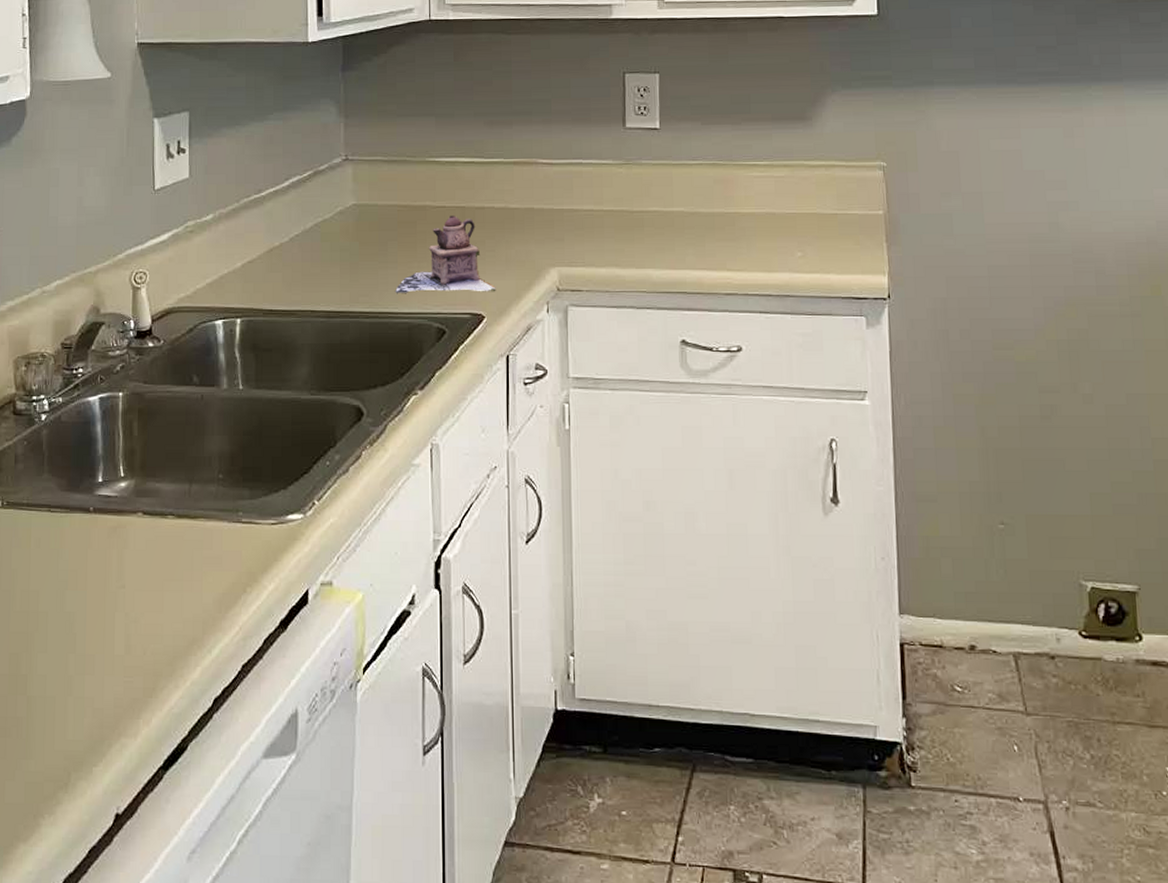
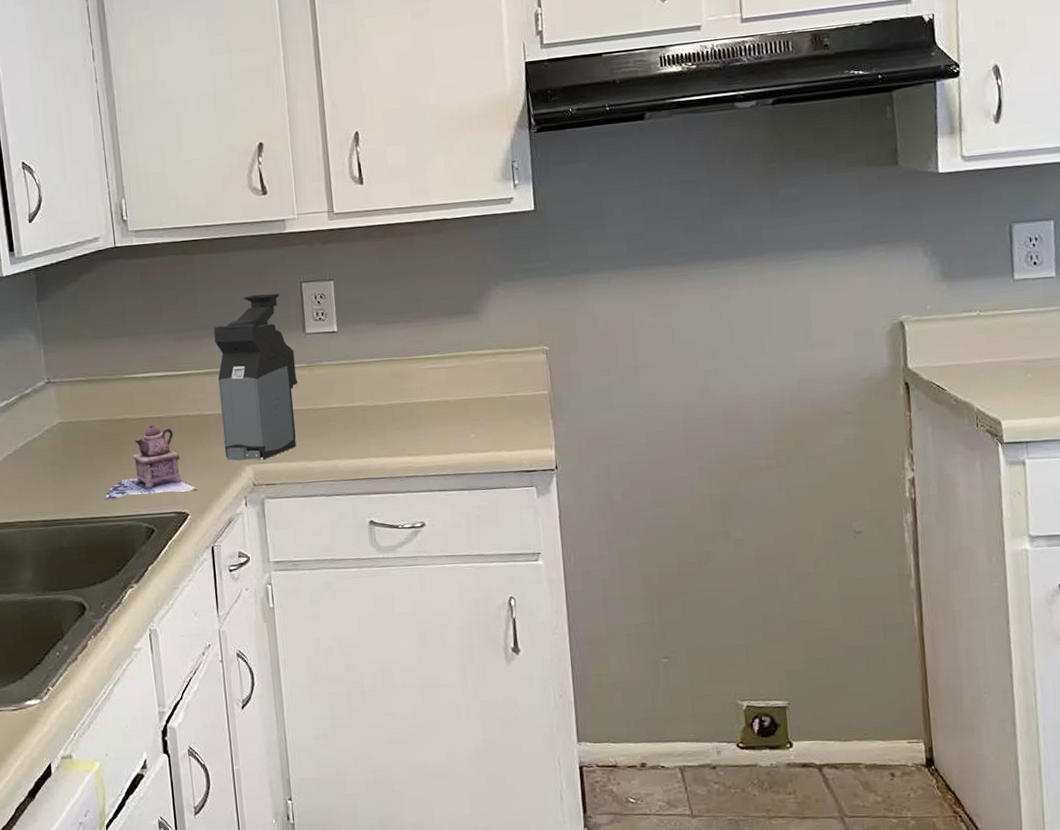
coffee maker: none [527,82,614,263] -> present [213,293,298,461]

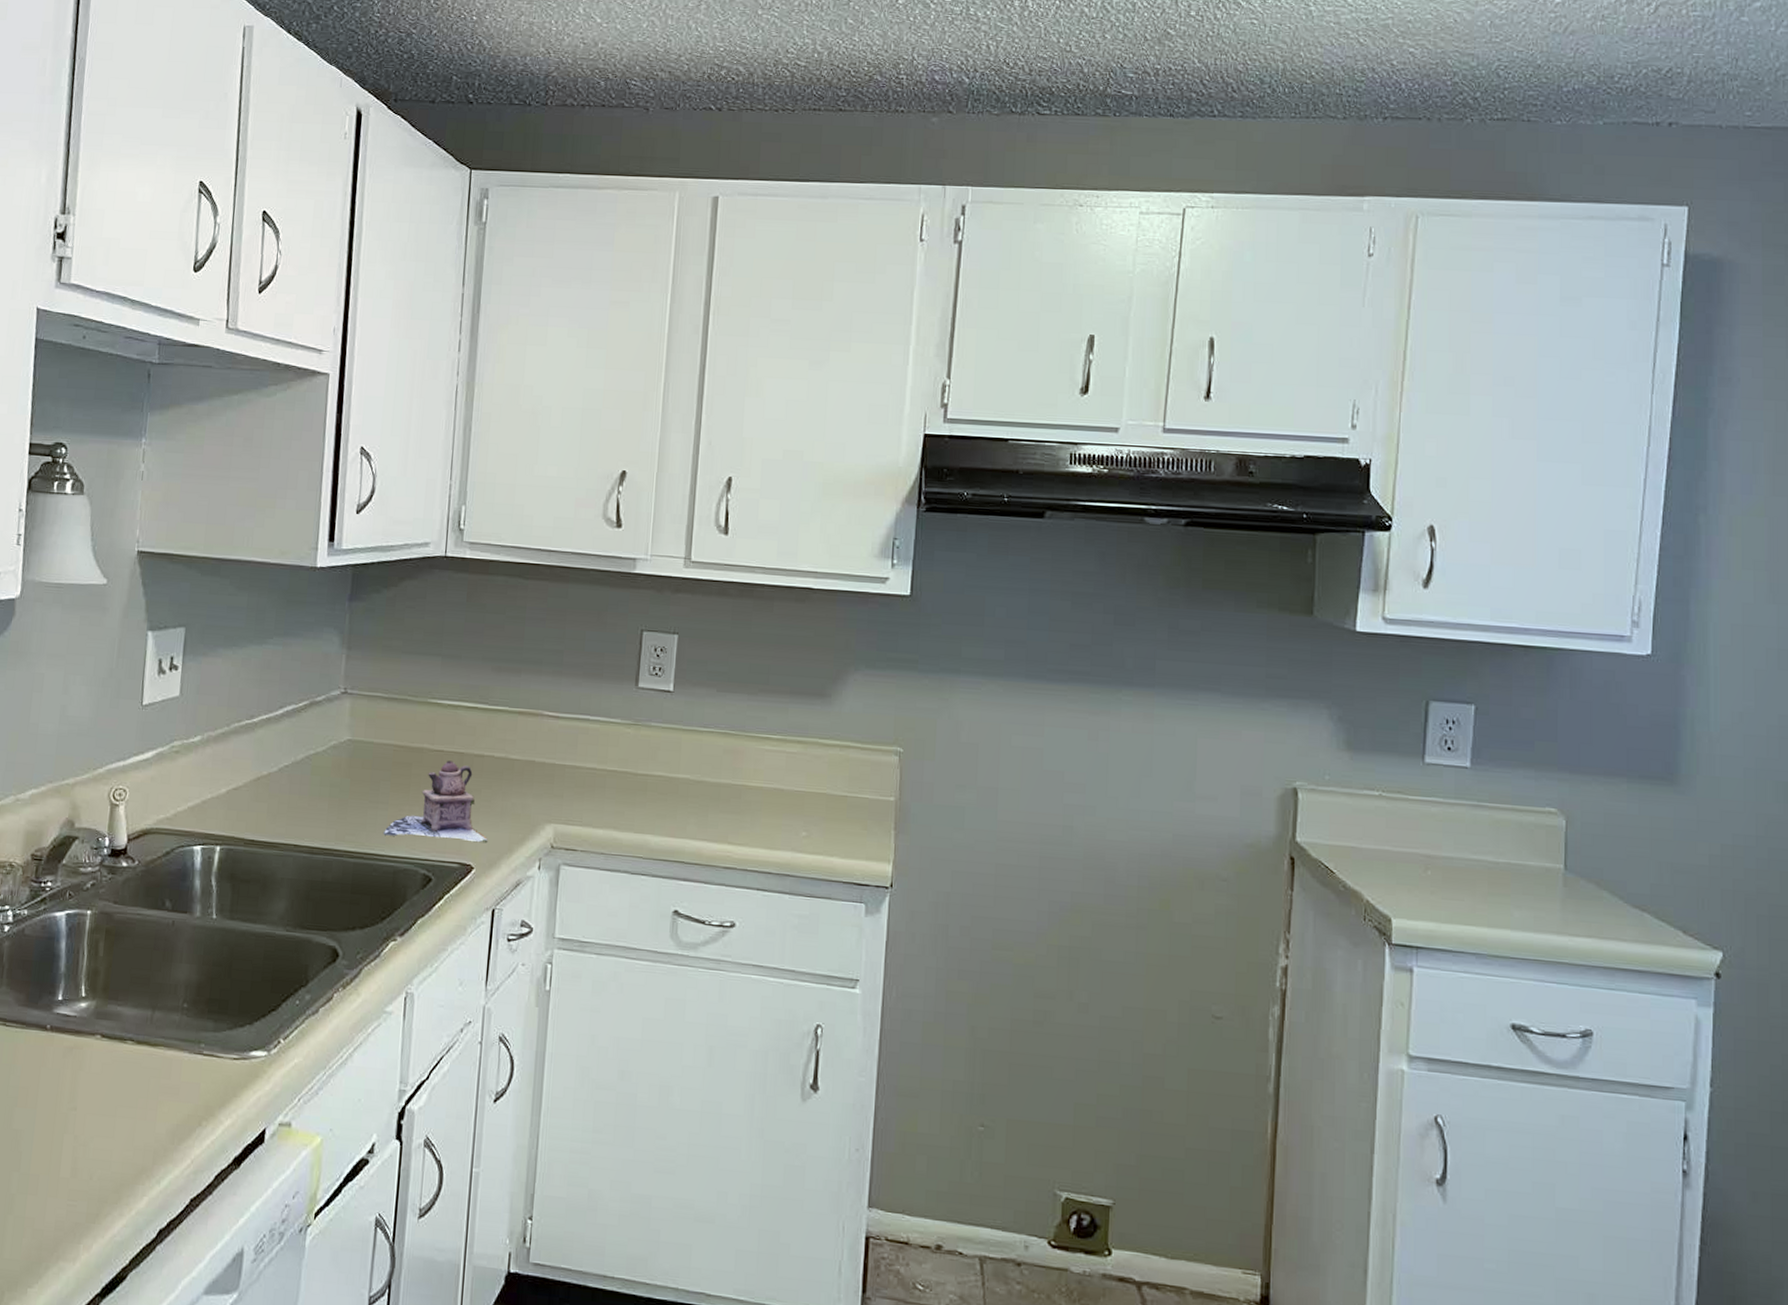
coffee maker: present [213,293,298,461] -> none [526,635,622,821]

